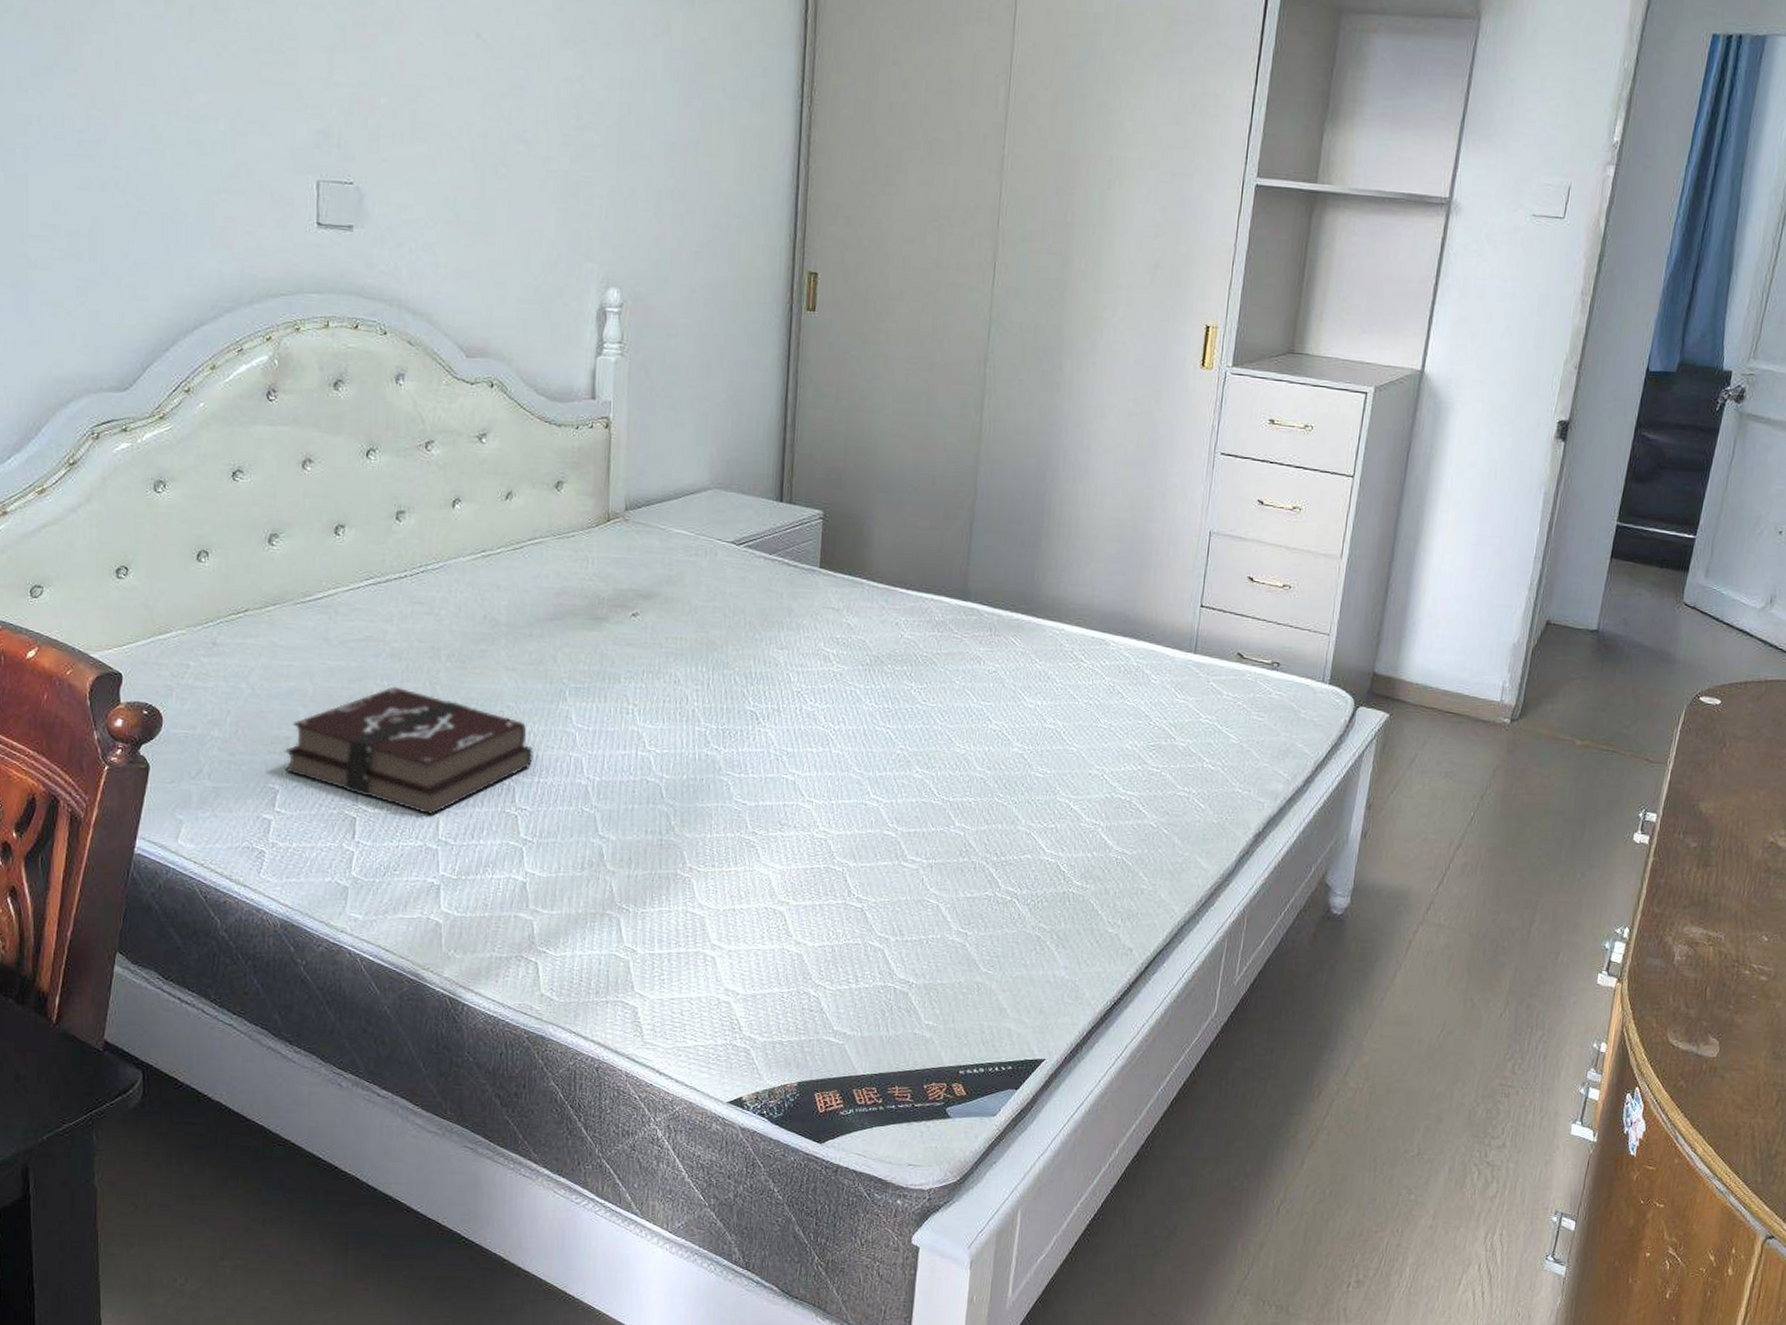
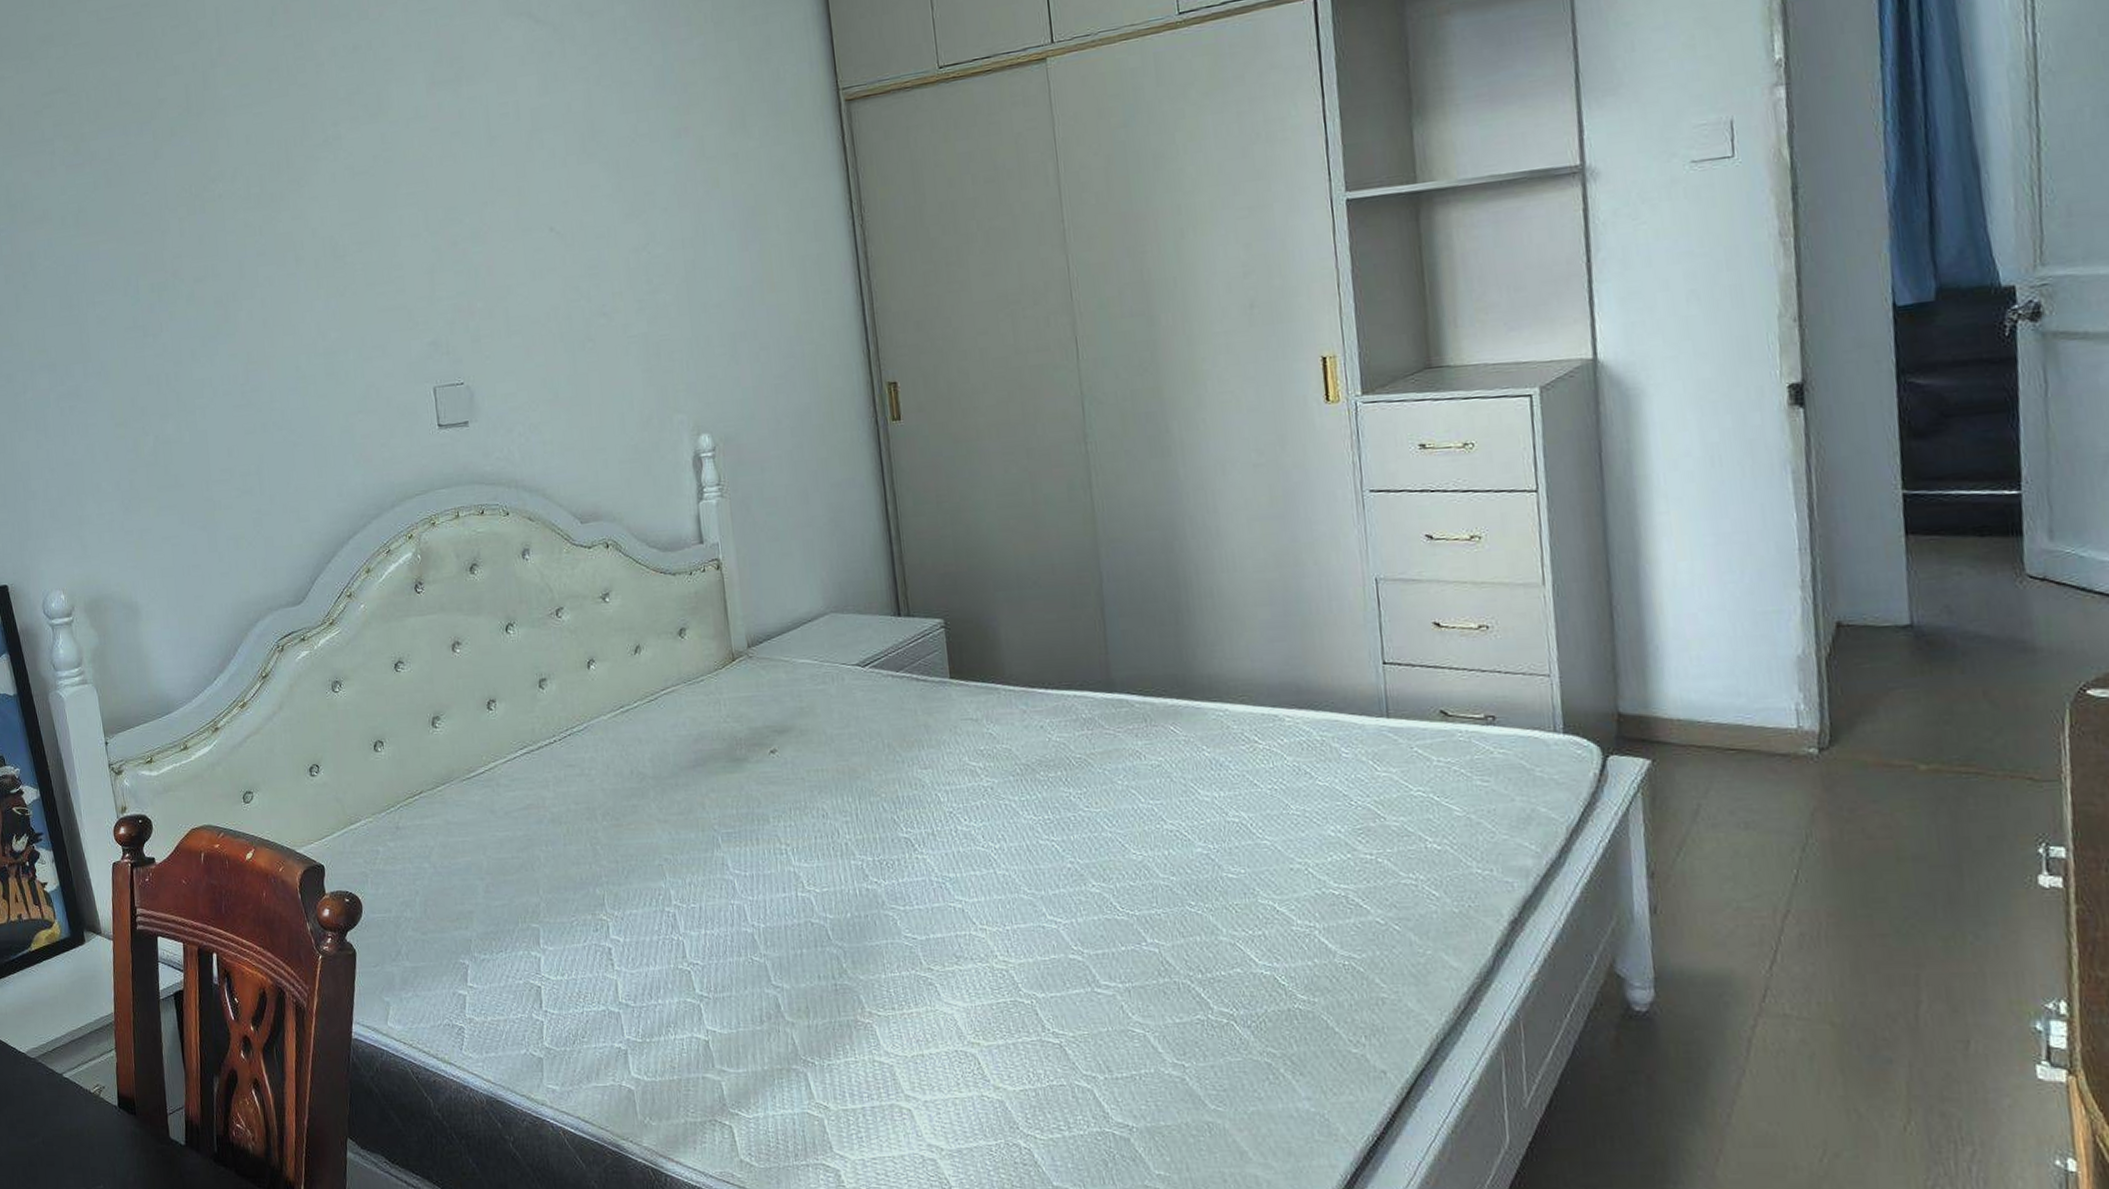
hardback book: present [283,686,533,815] -> none [468,851,697,978]

